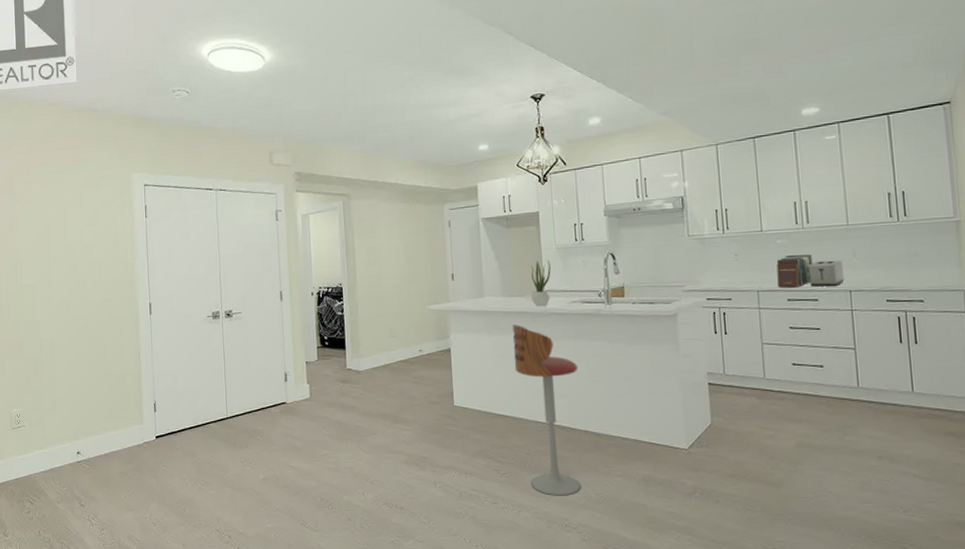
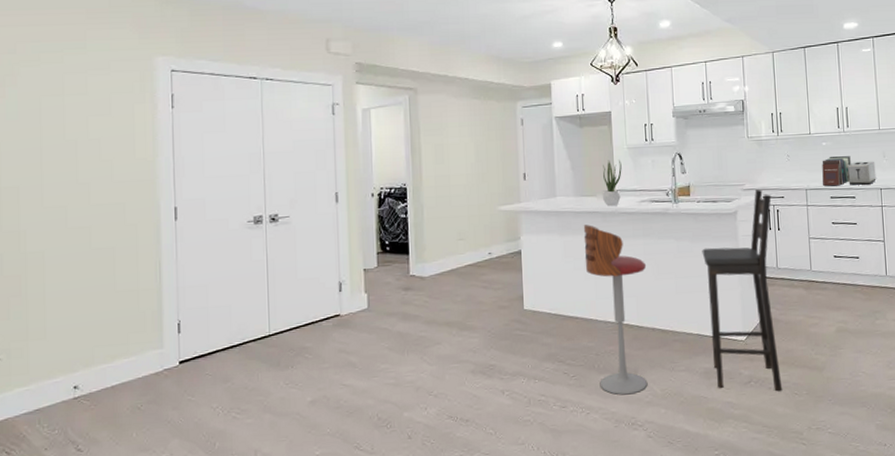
bar stool: none [638,290,732,504] -> present [702,189,783,391]

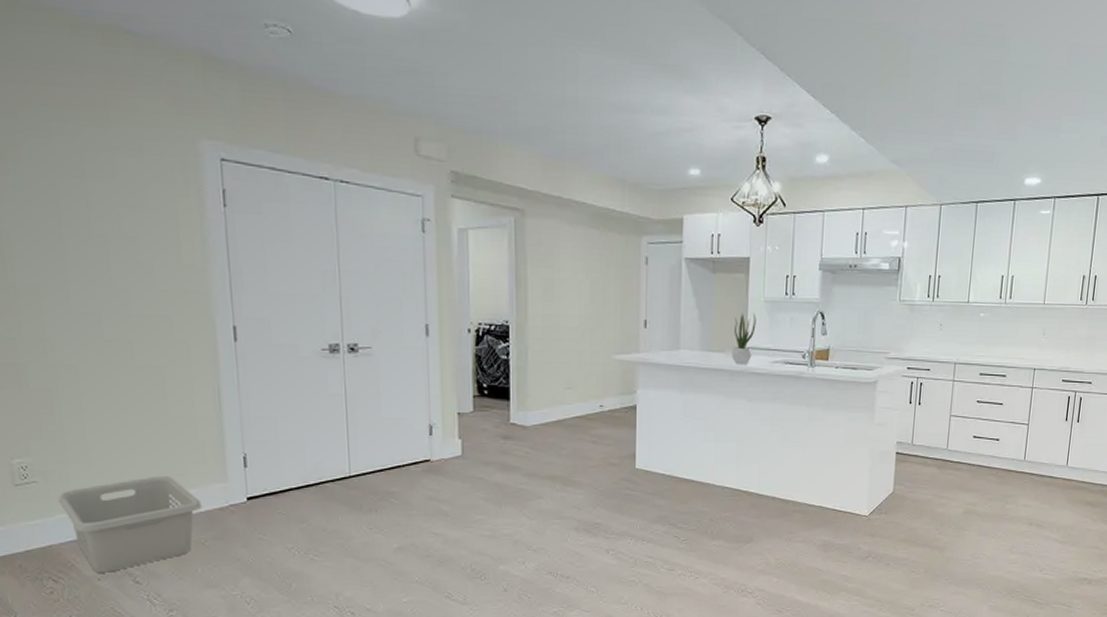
laundry basket: none [17,346,140,443] -> present [57,476,202,573]
bar stool: present [583,225,648,395] -> none [706,383,773,562]
bar stool: present [702,189,783,391] -> none [832,359,917,567]
books: present [822,156,851,187] -> none [974,330,1008,362]
toaster: present [846,161,876,185] -> none [1001,337,1033,363]

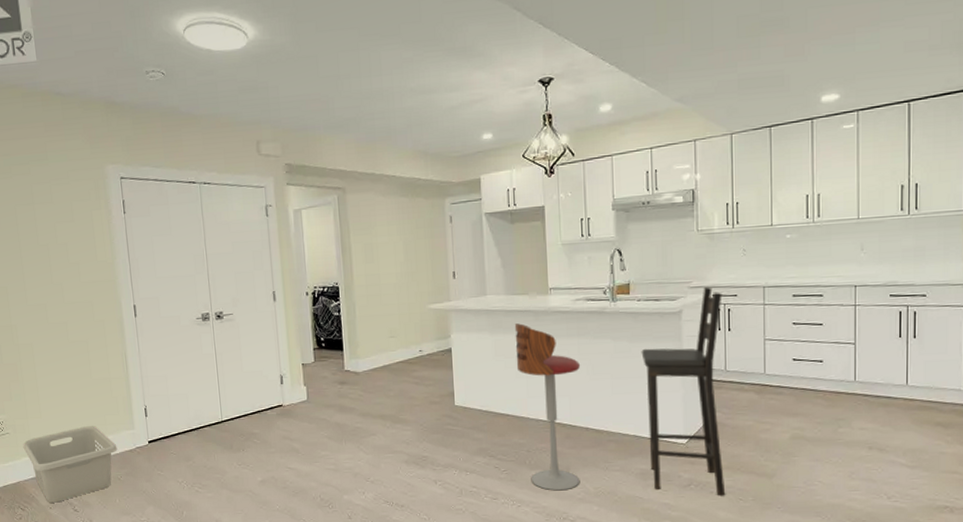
bar stool: none [706,383,773,562] -> present [514,323,581,491]
potted plant: present [731,313,756,365] -> none [534,256,556,306]
bar stool: none [832,359,917,567] -> present [641,287,726,495]

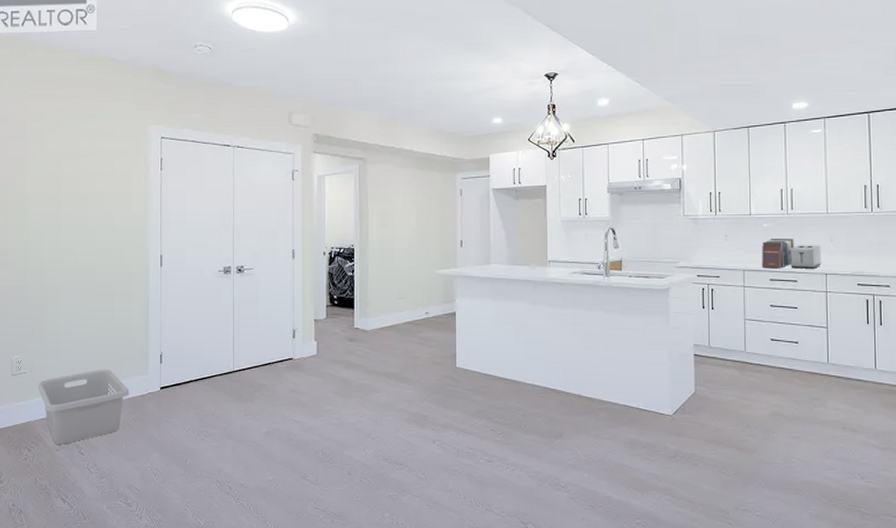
bar stool: present [514,323,581,491] -> none [515,292,576,456]
bar stool: present [641,287,726,495] -> none [631,268,710,468]
books: none [784,249,820,284] -> present [762,239,794,269]
toaster: none [814,254,851,282] -> present [789,245,822,269]

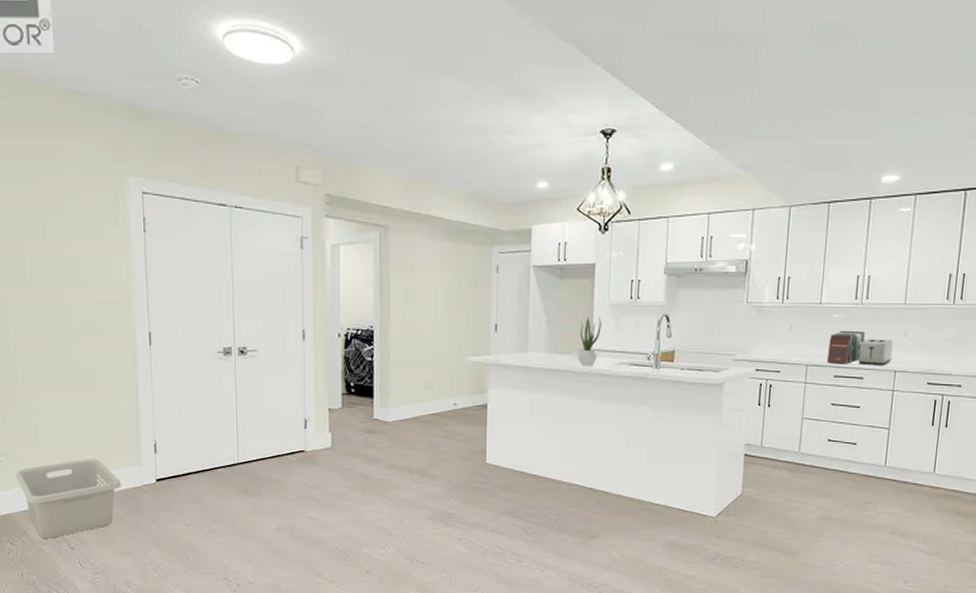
potted plant: none [534,231,555,276] -> present [577,316,602,367]

